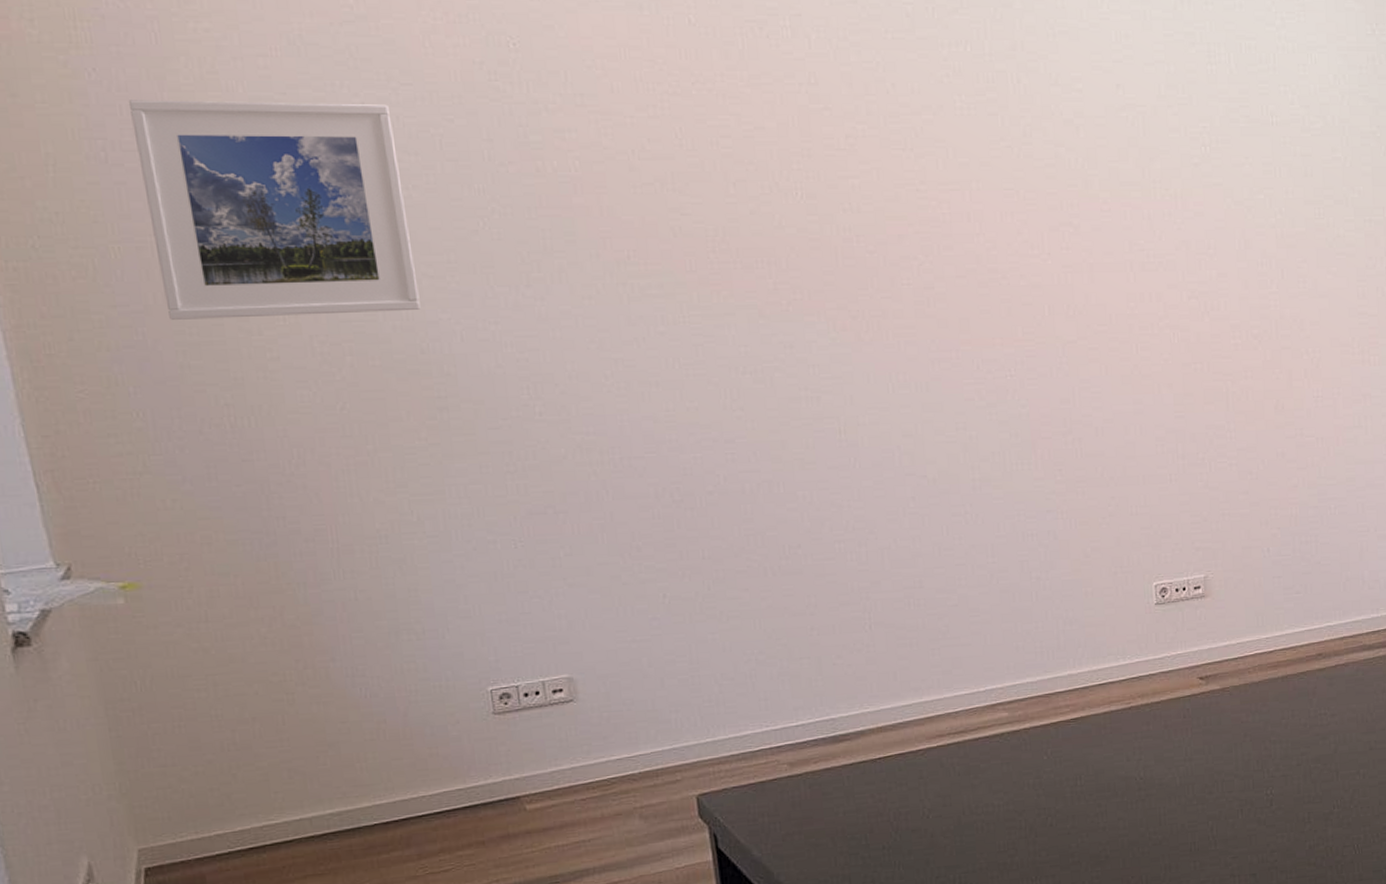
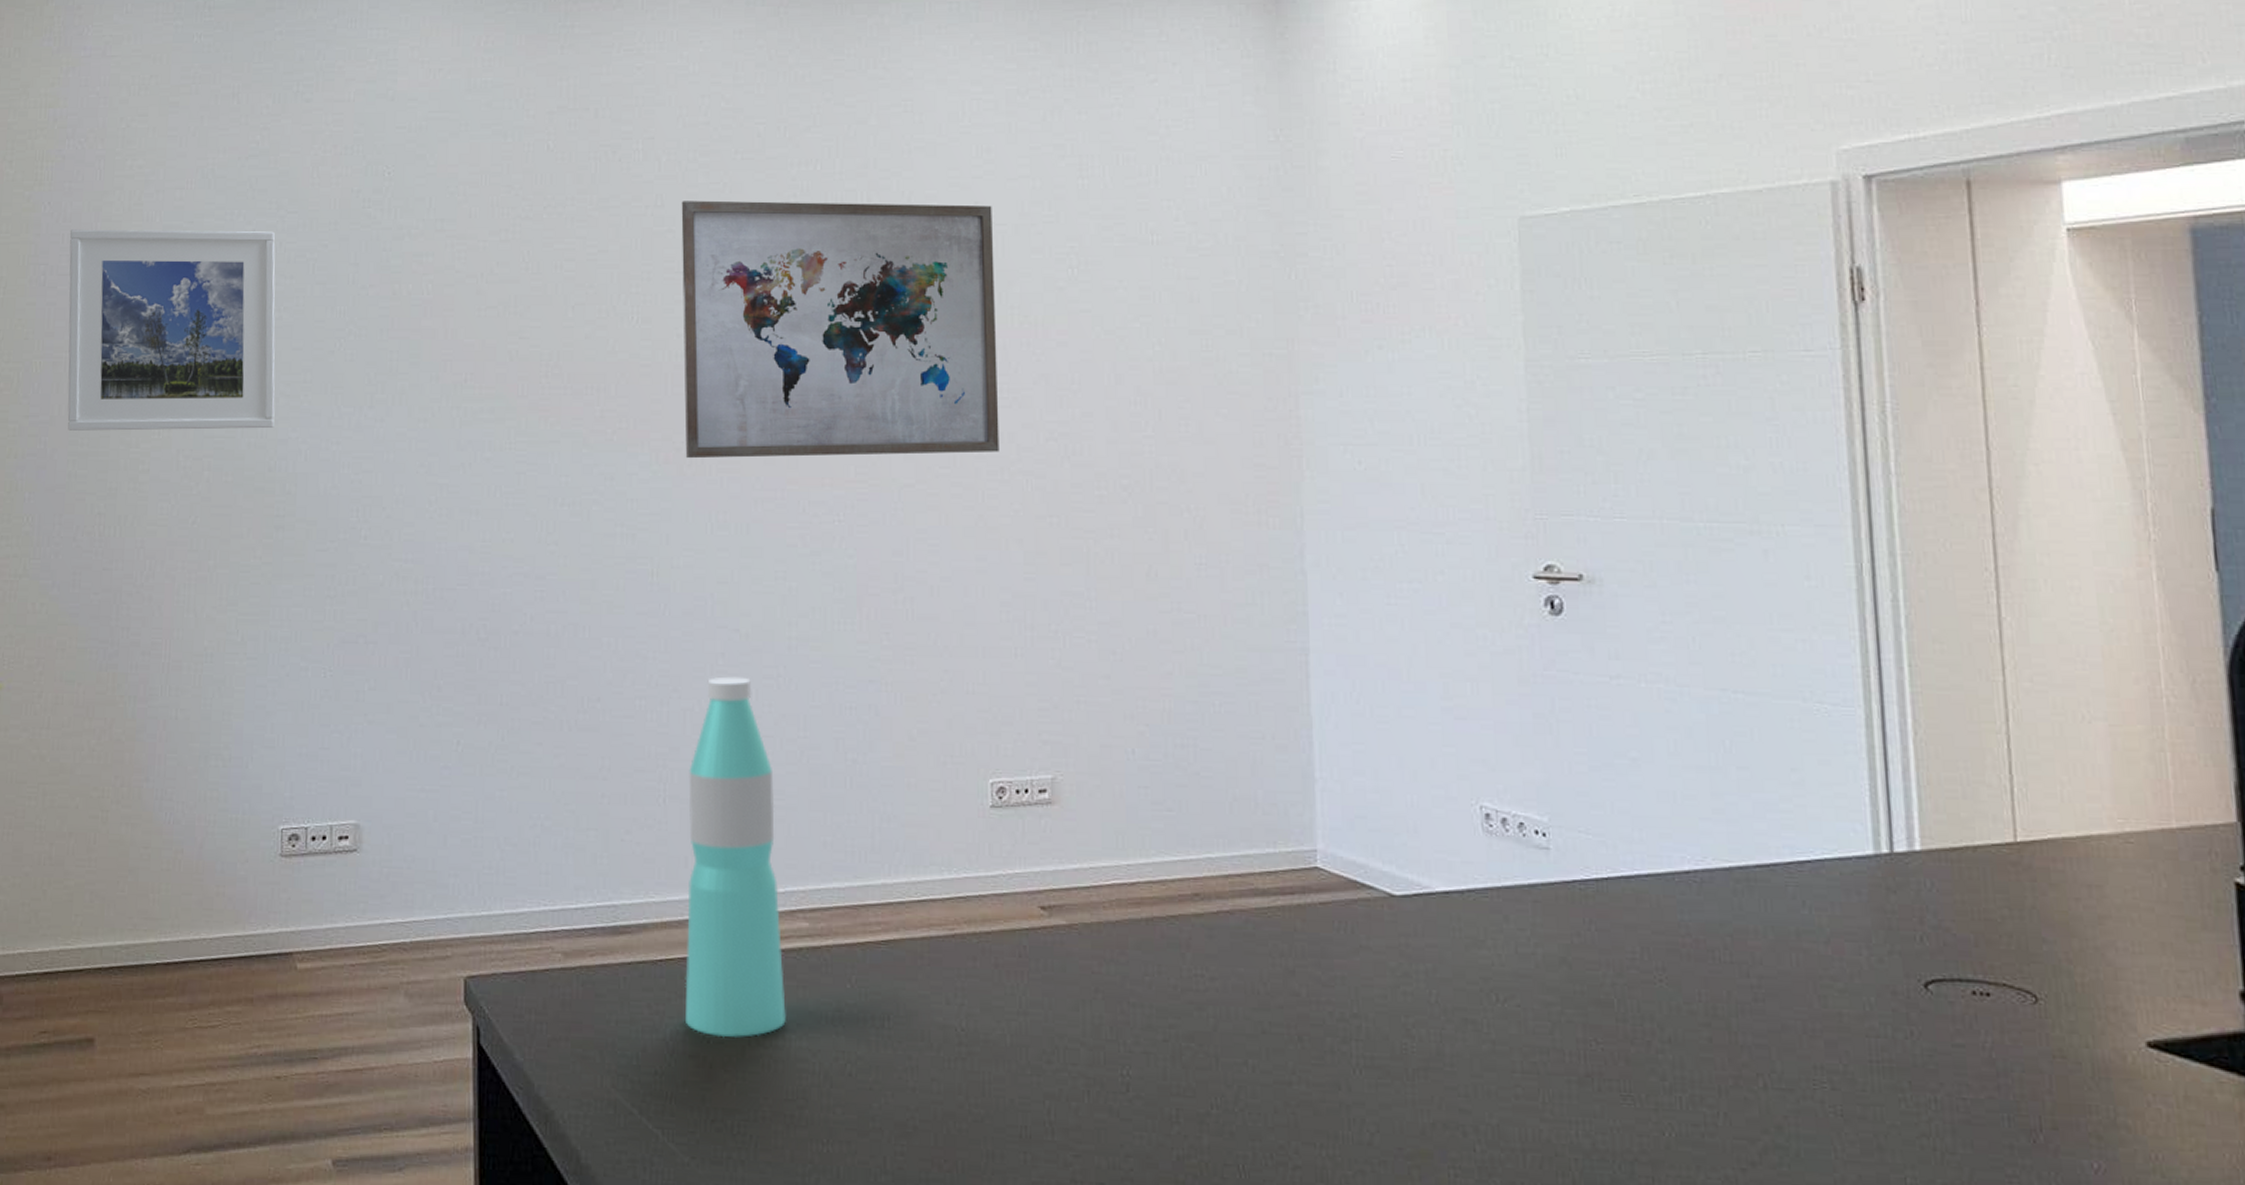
wall art: none [835,79,1149,326] -> present [681,200,999,459]
water bottle: none [890,516,994,812] -> present [685,676,786,1038]

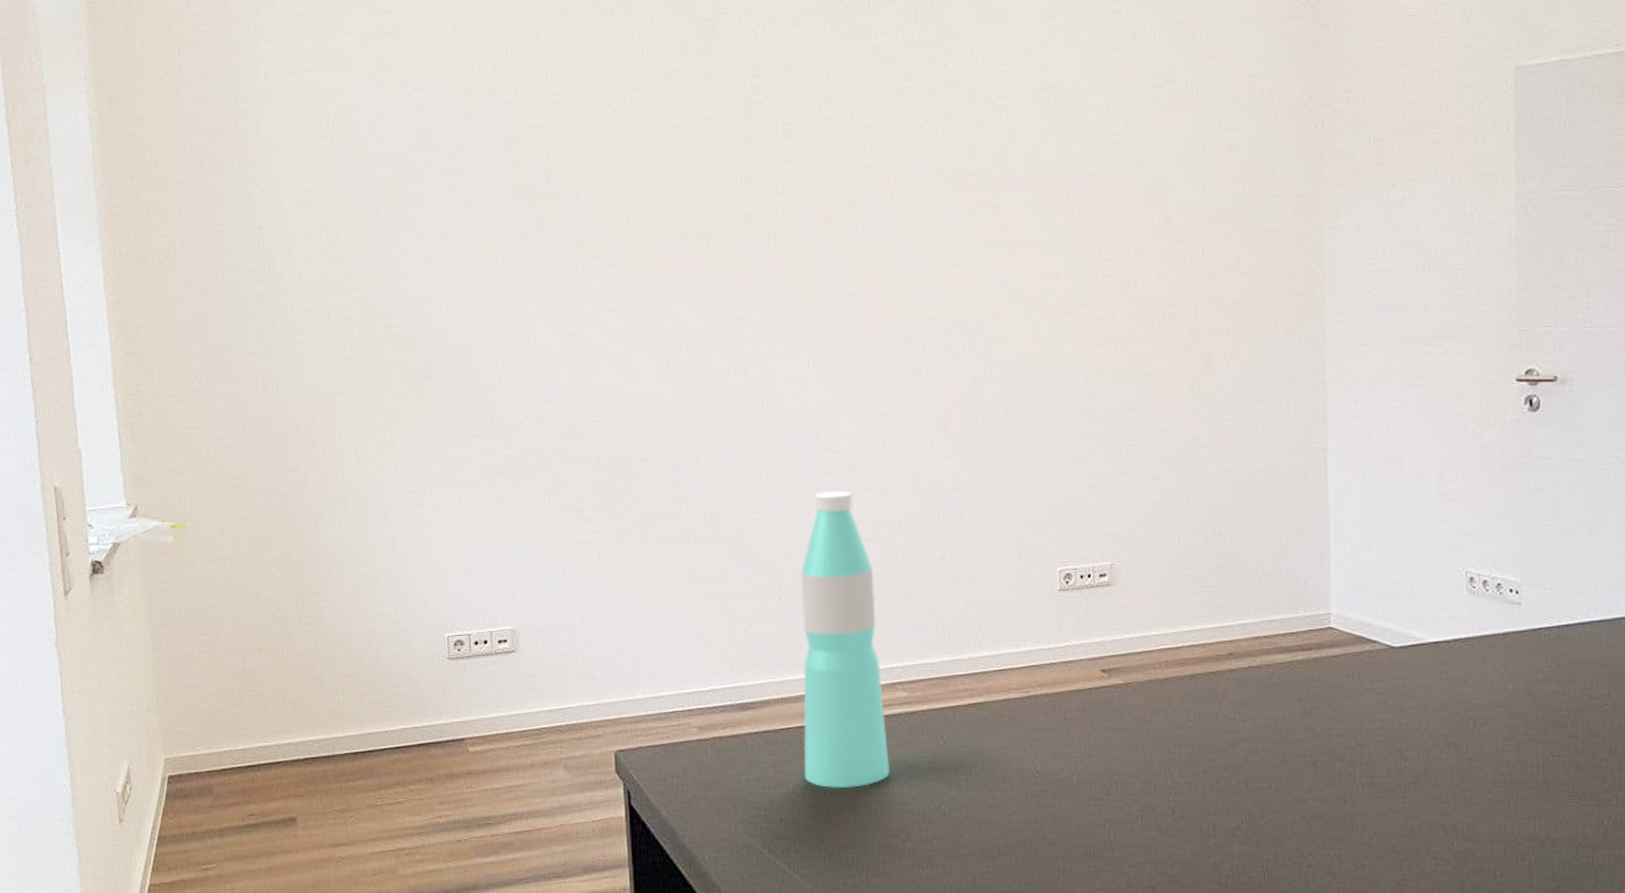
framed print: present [67,229,276,431] -> none [211,108,416,297]
wall art: present [681,200,999,459] -> none [776,67,1064,303]

